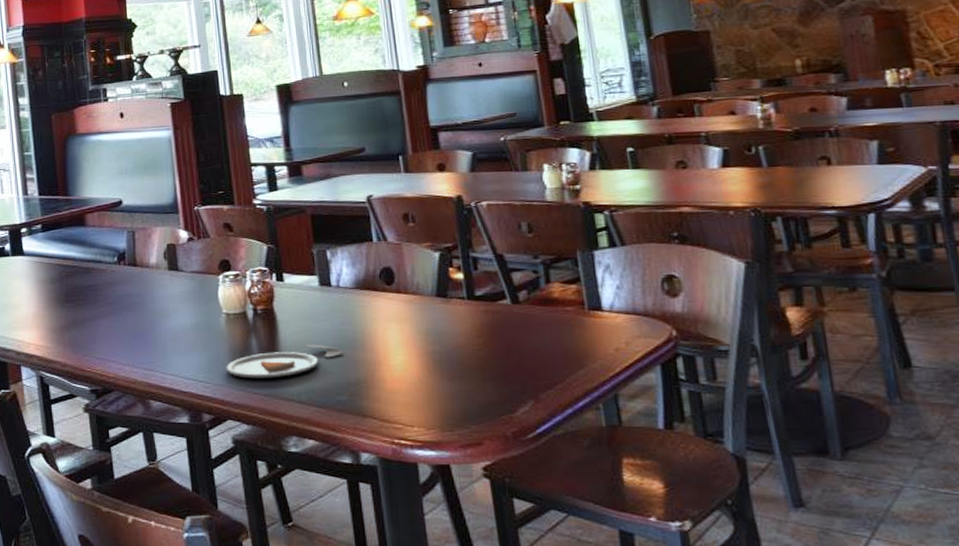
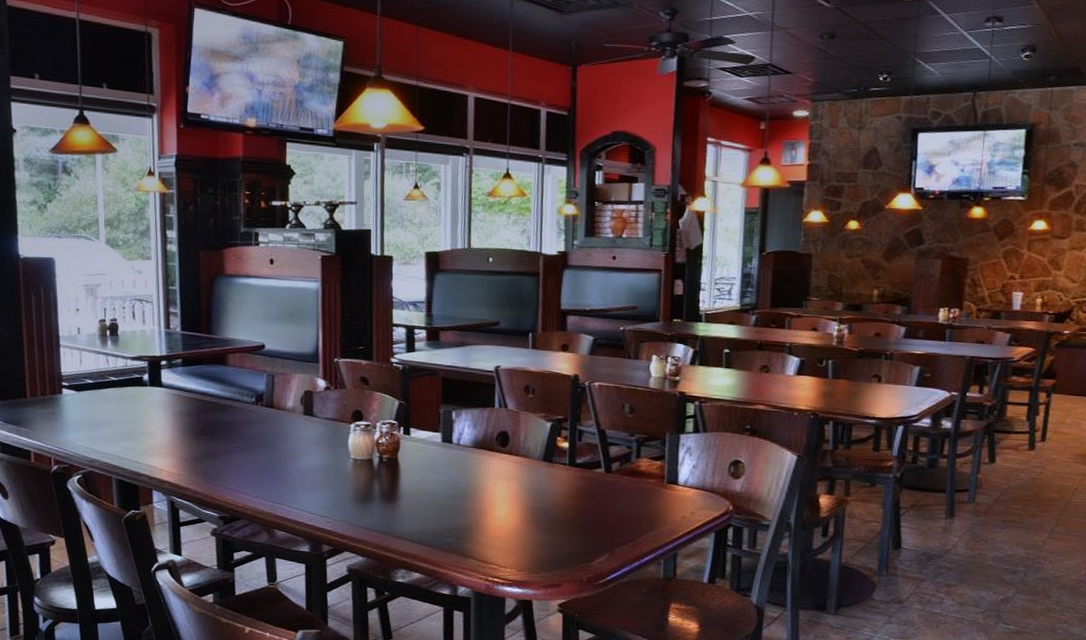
dinner plate: present [226,345,343,378] -> none [348,493,455,519]

